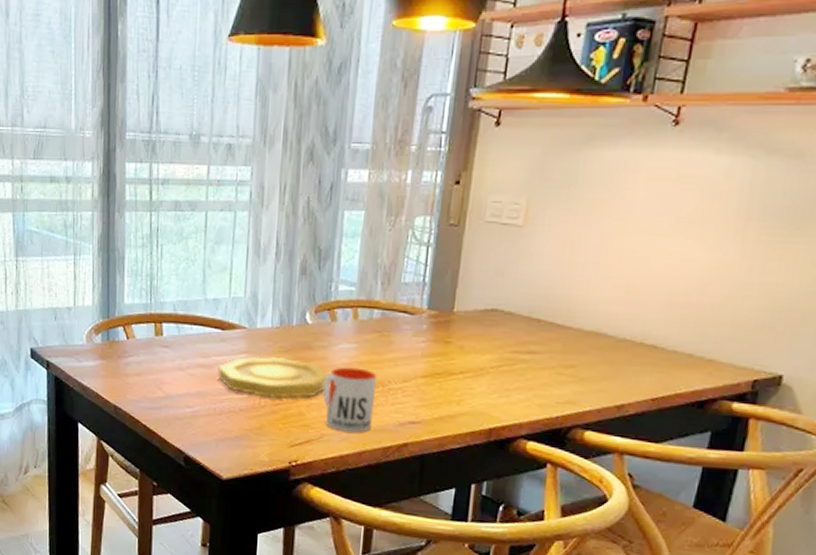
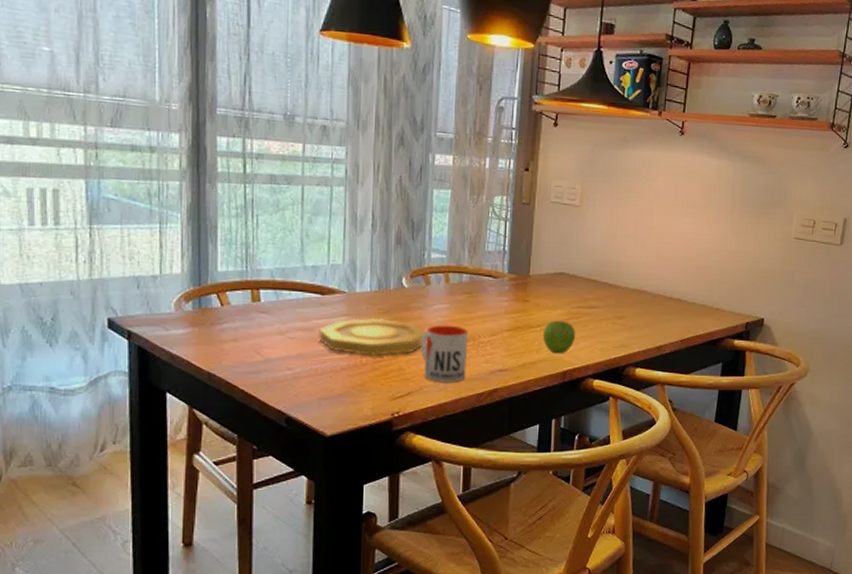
fruit: none [465,367,509,408] -> present [542,320,576,354]

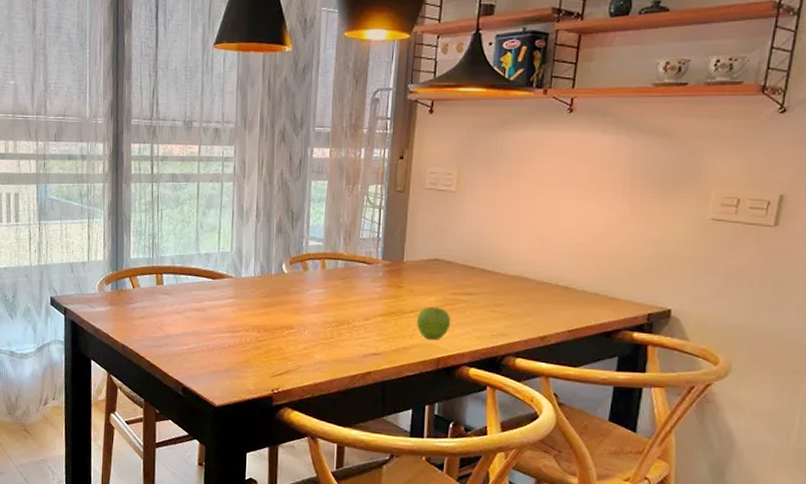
bowl: present [319,318,426,356] -> none [210,301,304,336]
mug: present [420,325,469,383] -> none [298,308,344,364]

